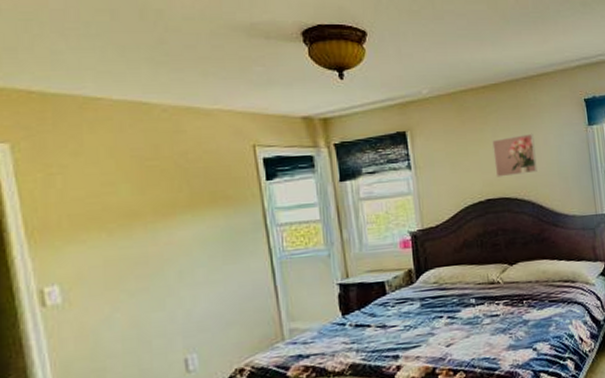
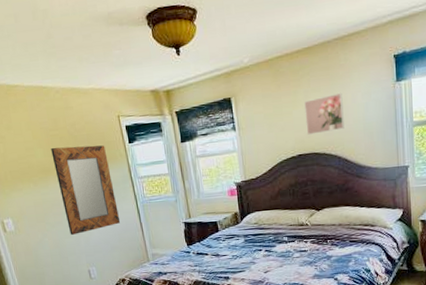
home mirror: none [144,181,245,307] -> present [51,145,121,235]

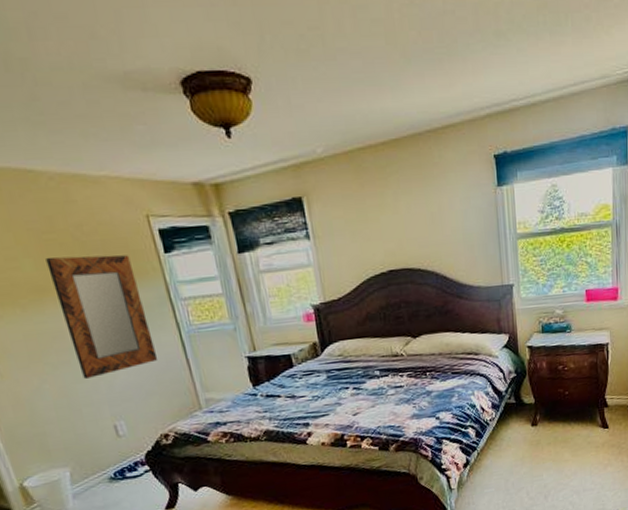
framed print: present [304,92,345,135] -> none [393,196,442,247]

